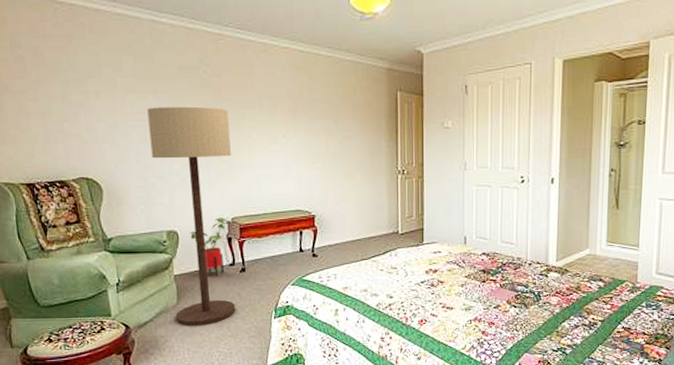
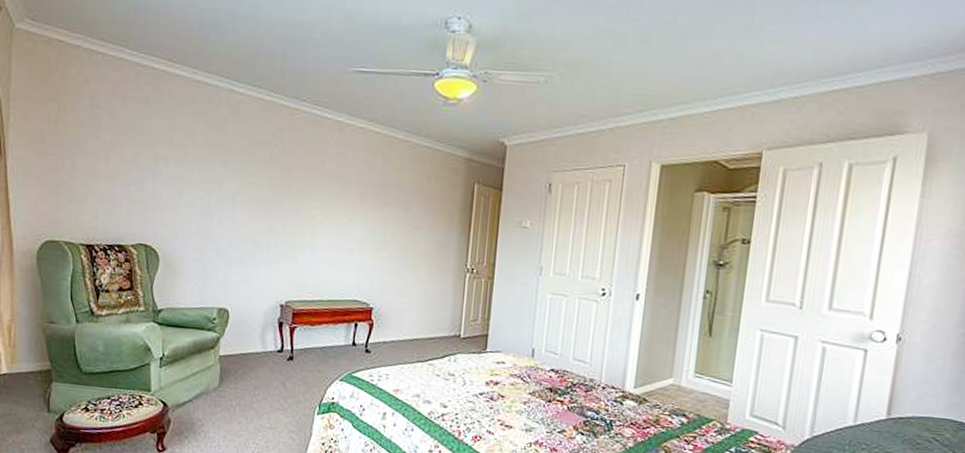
floor lamp: present [147,106,236,326] -> none [212,178,295,413]
house plant: present [190,218,229,276] -> none [241,300,282,362]

